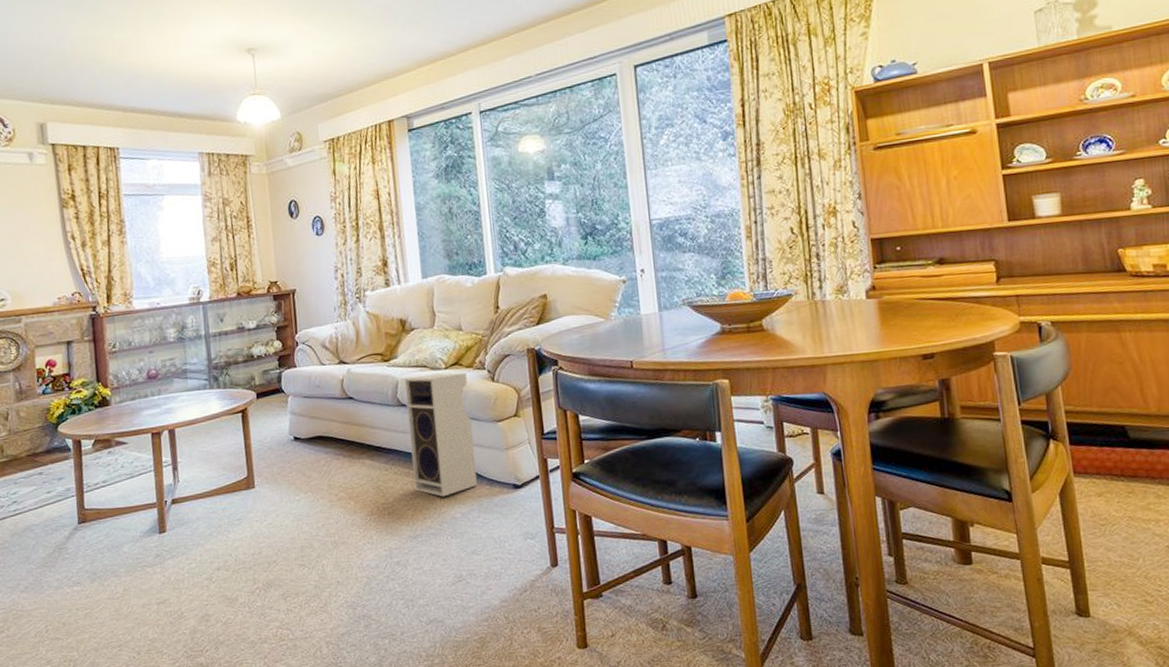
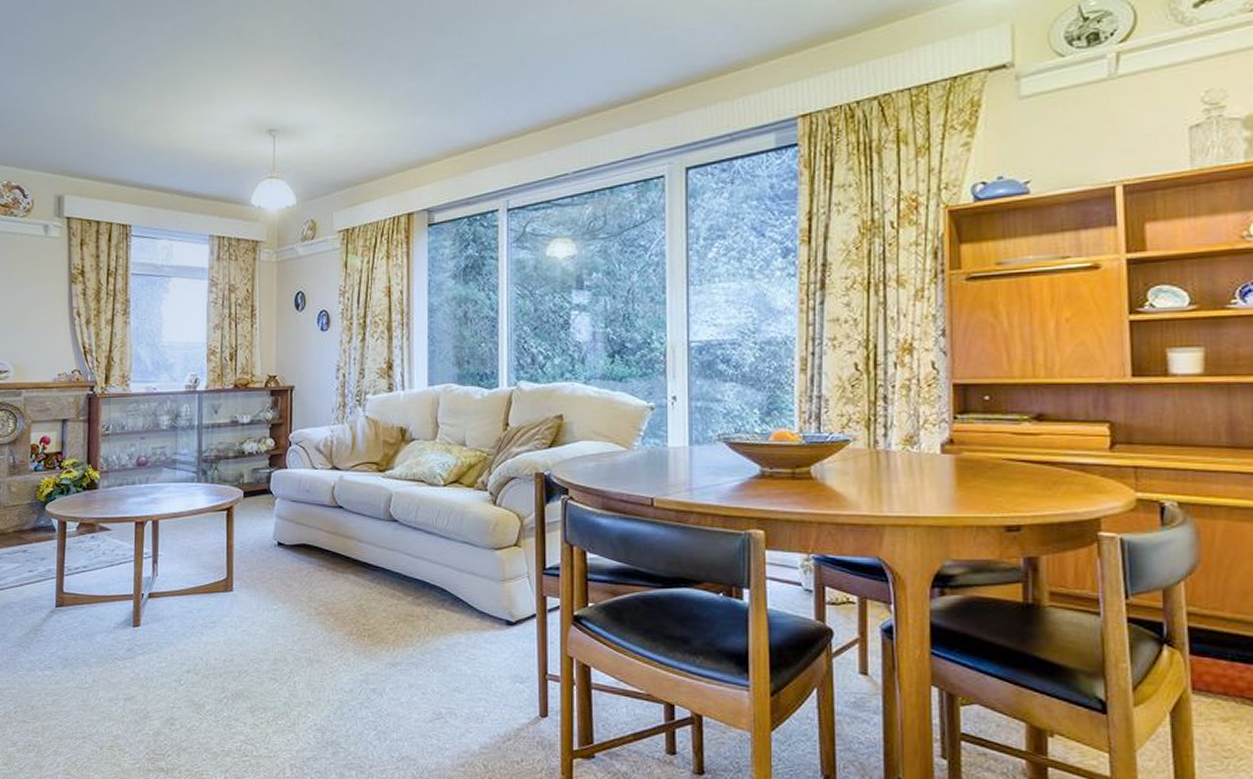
speaker: present [404,372,477,497] -> none [398,490,468,625]

